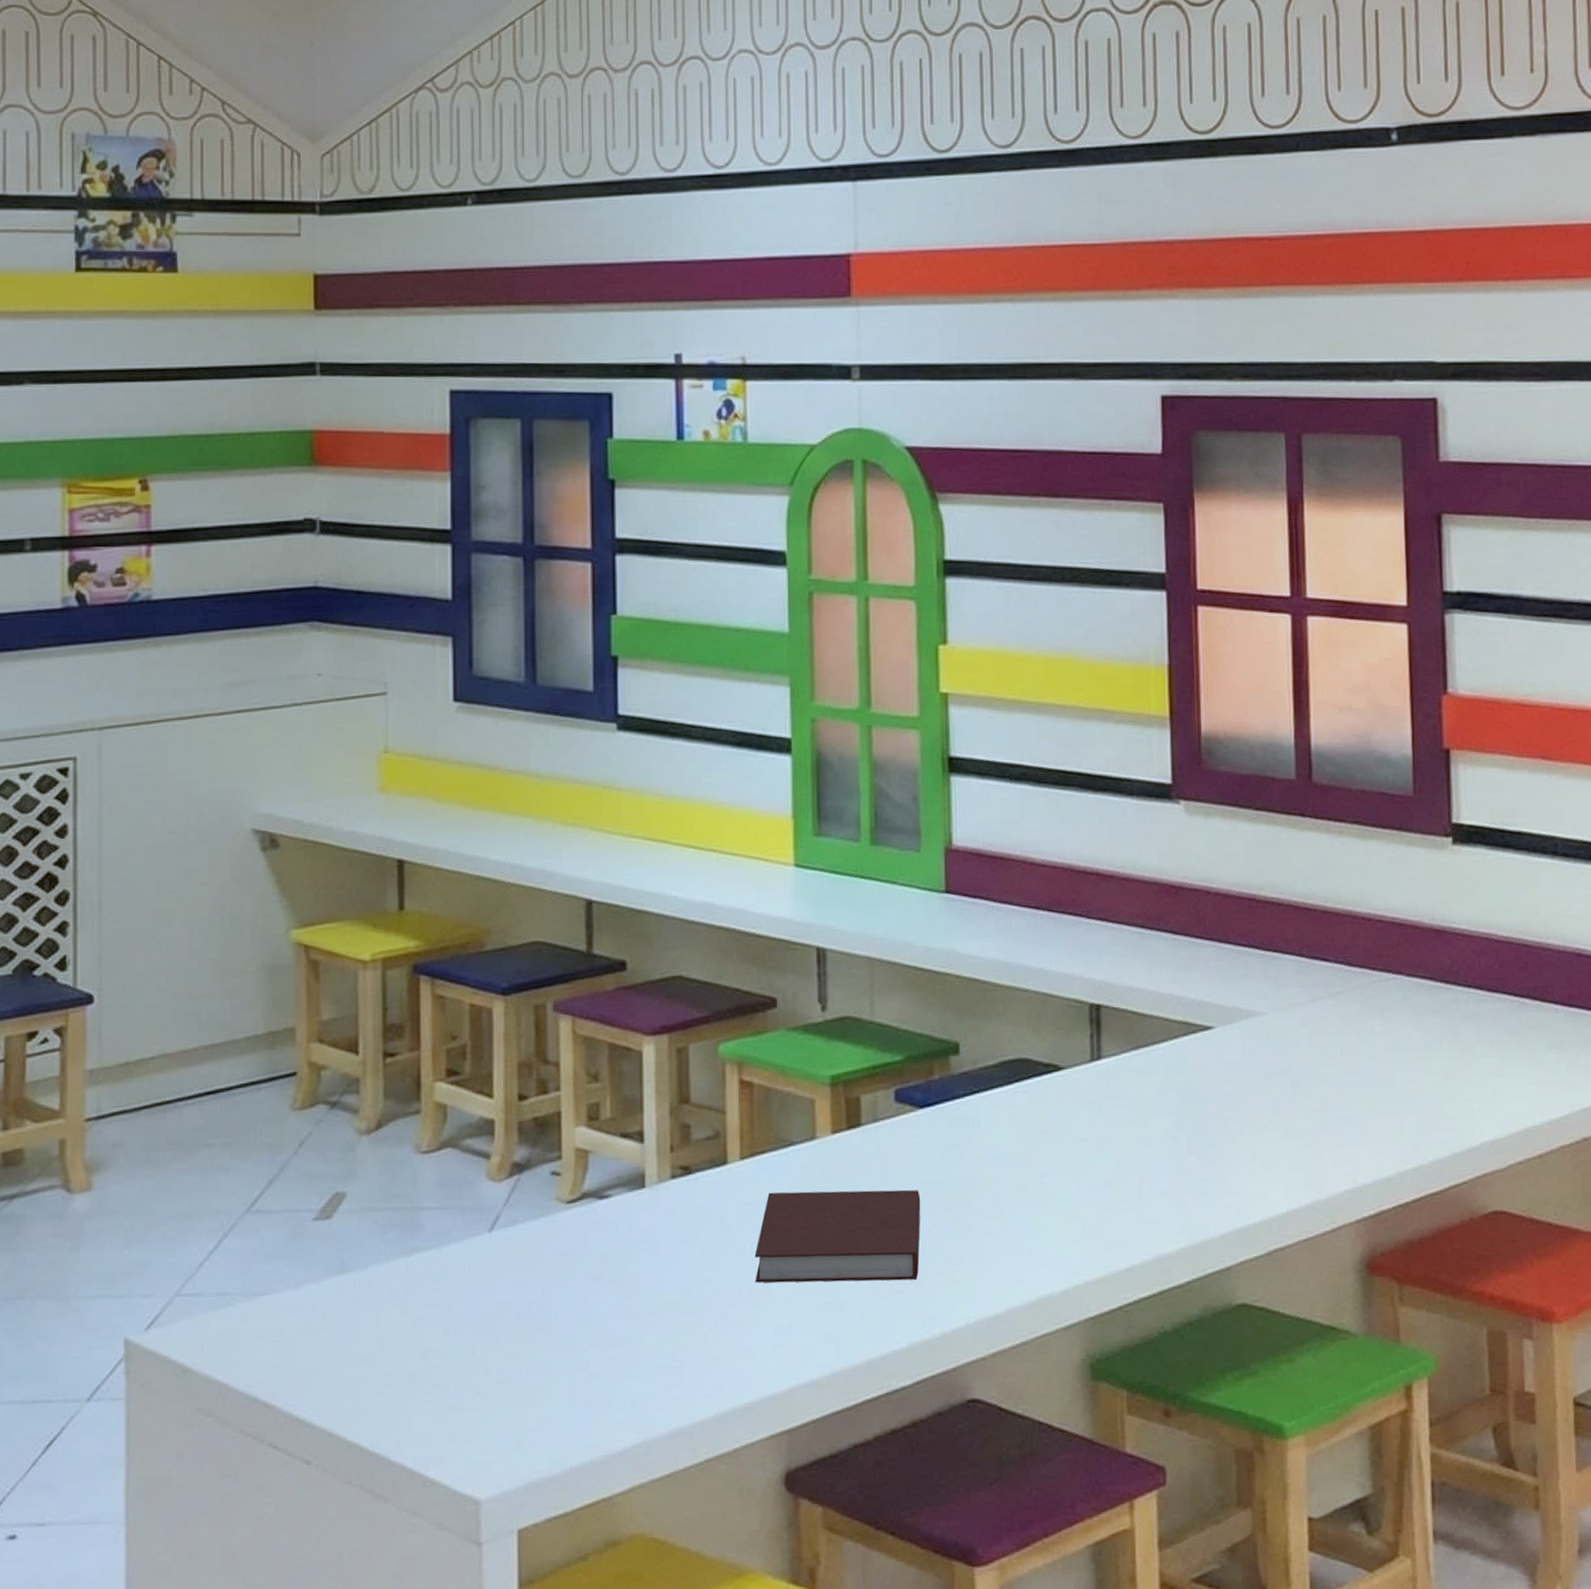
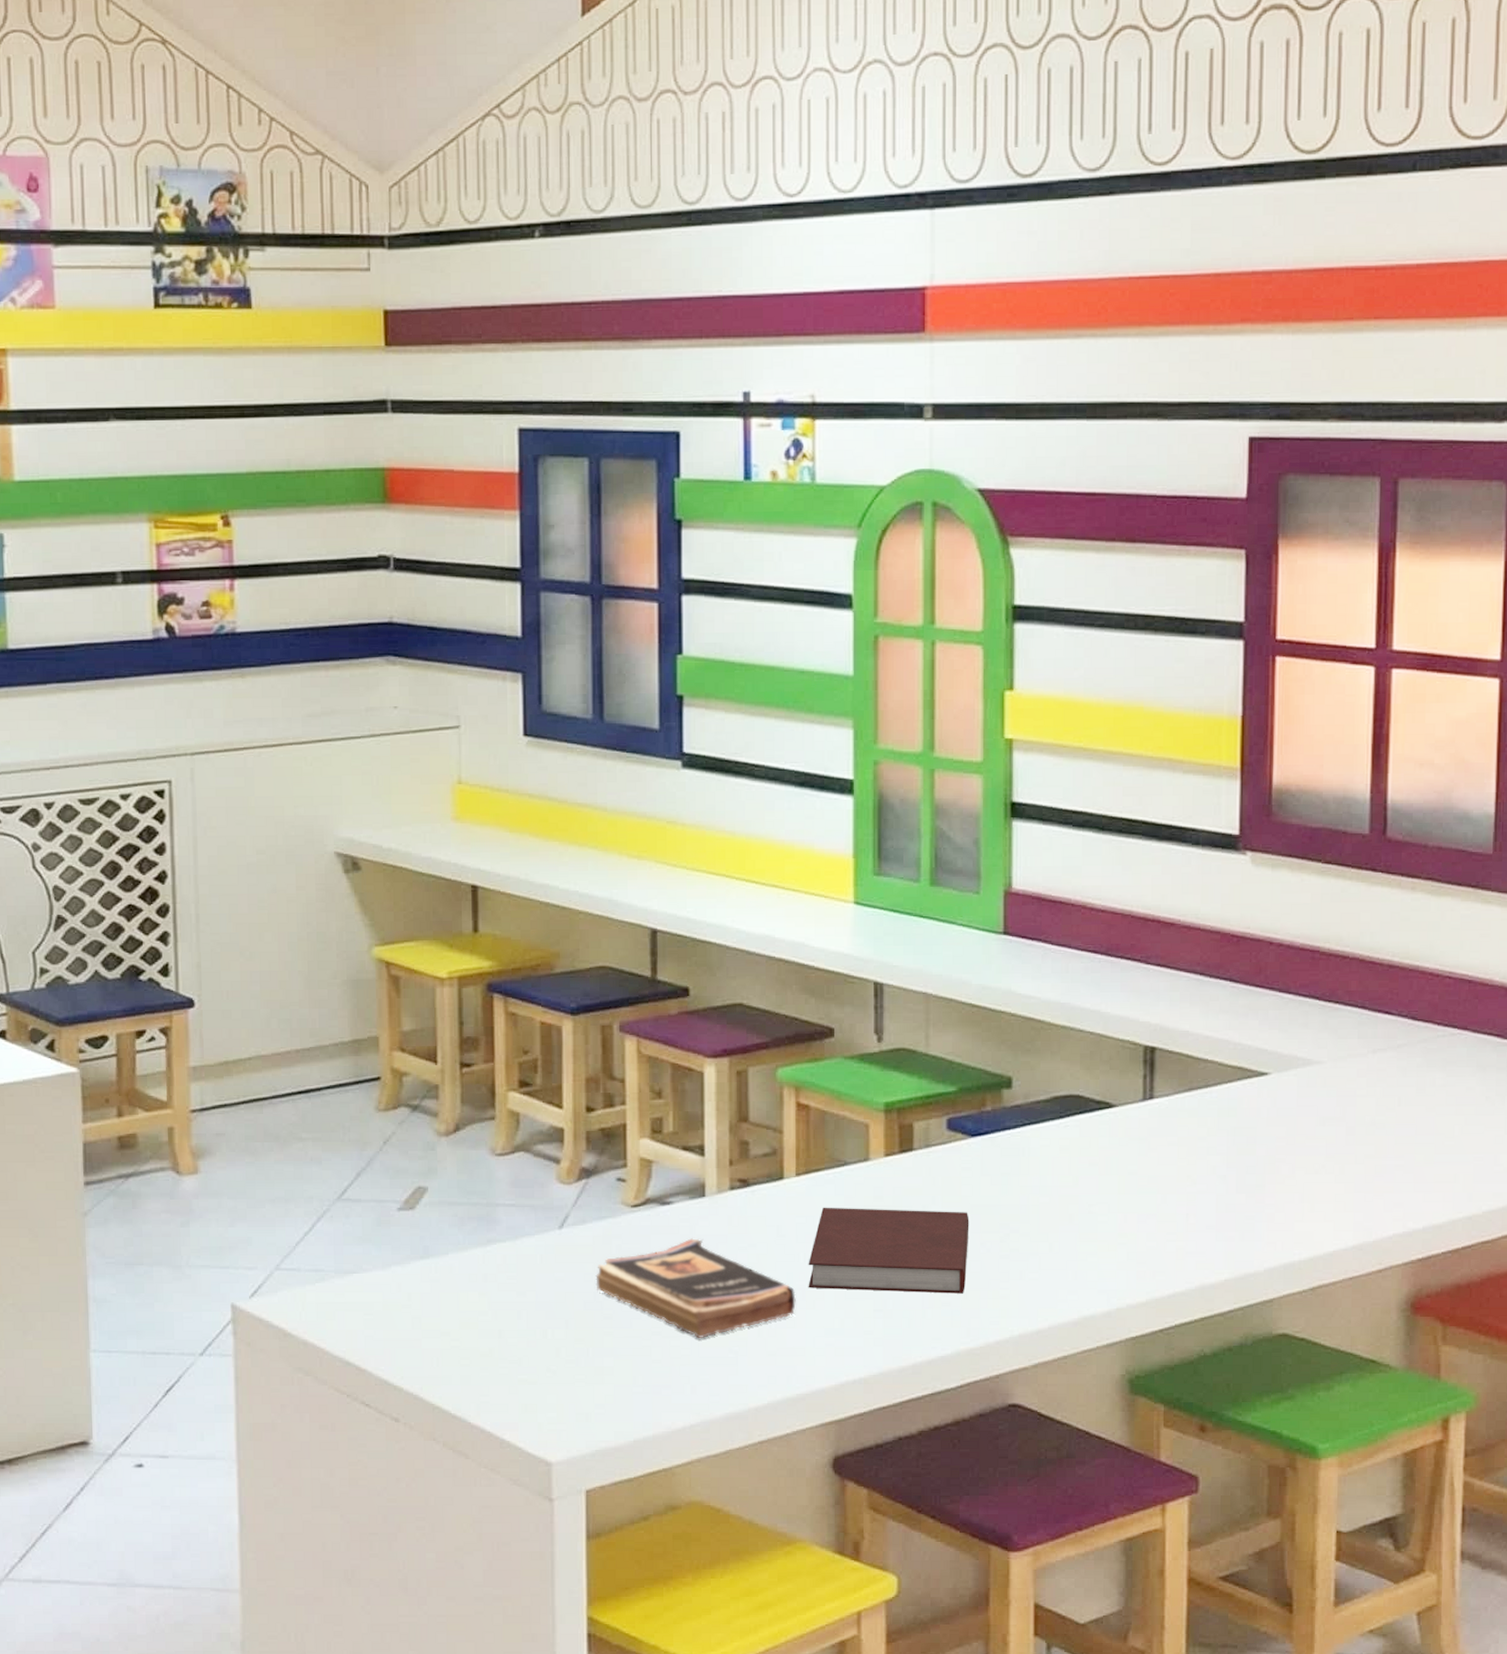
book: none [528,1234,742,1346] -> present [596,1238,796,1338]

